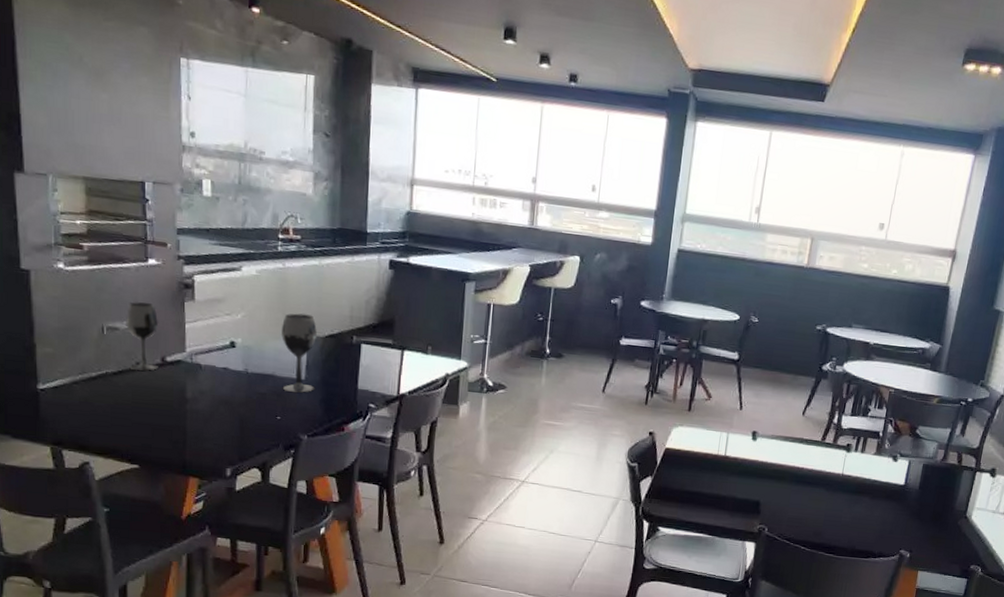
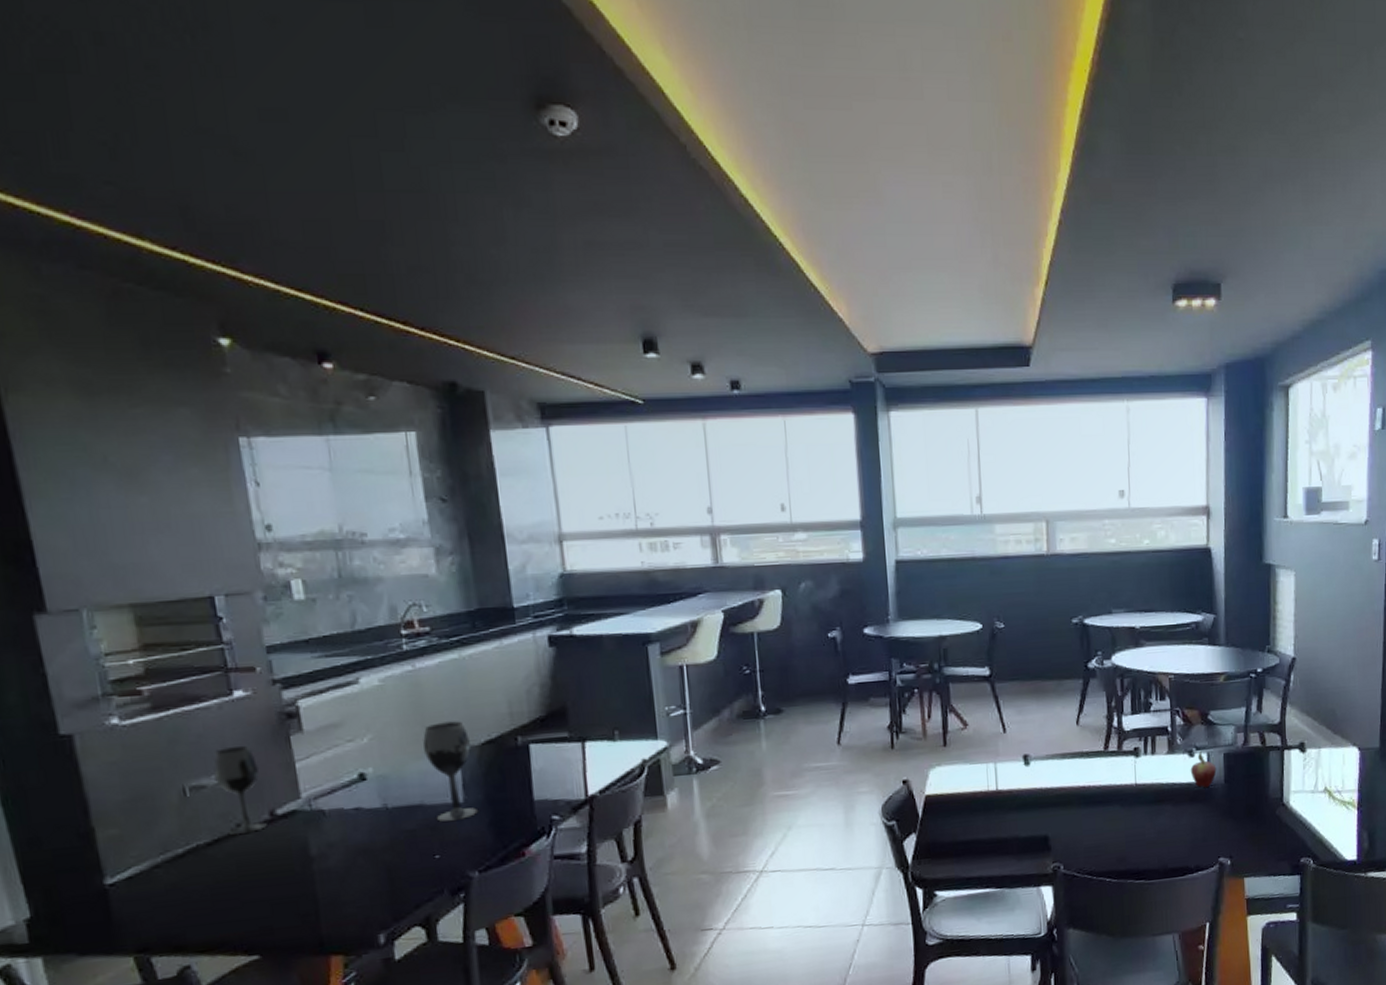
fruit: none [891,457,915,490] -> present [1190,750,1217,788]

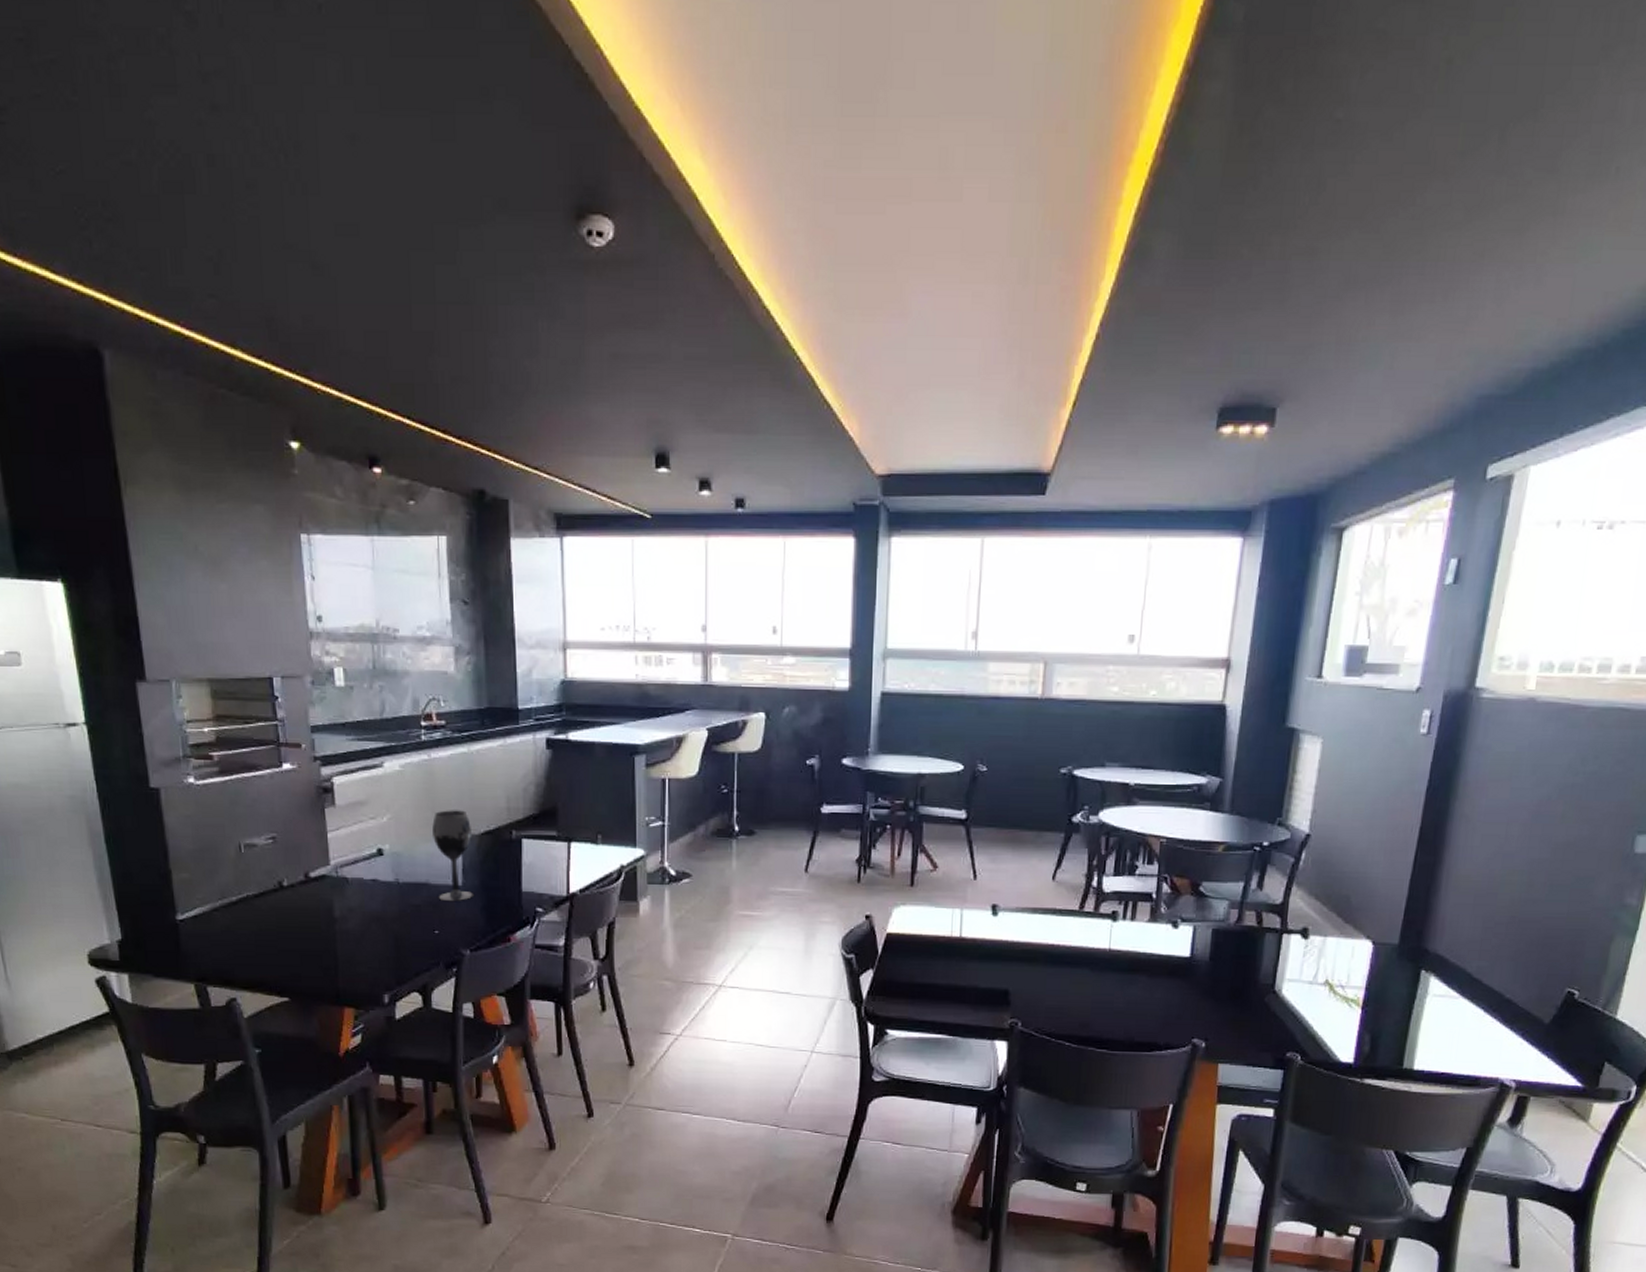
wine glass: present [213,745,267,836] -> none [263,812,302,891]
fruit: present [1190,750,1217,788] -> none [1172,922,1202,963]

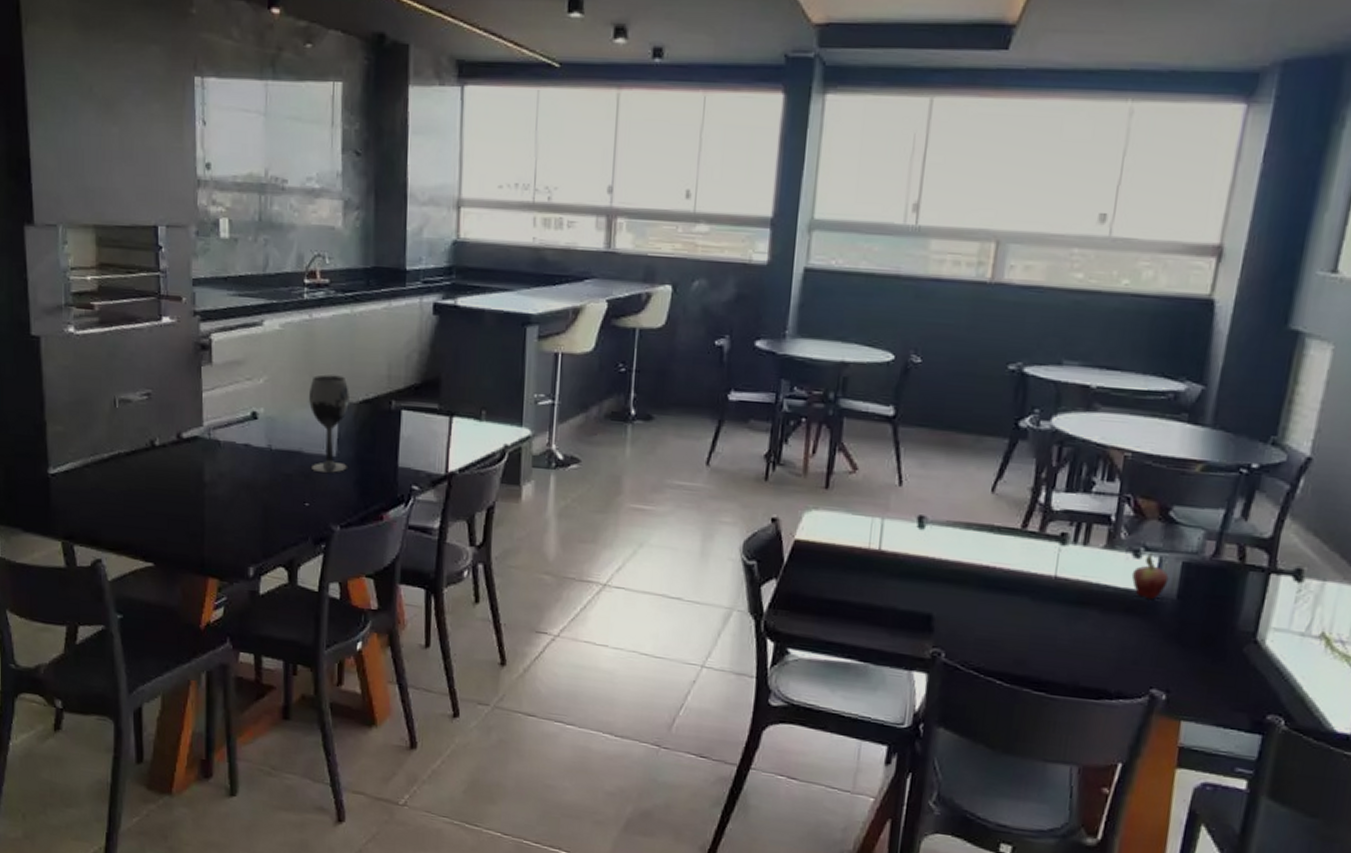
fruit: none [1172,922,1202,963] -> present [1131,552,1169,600]

